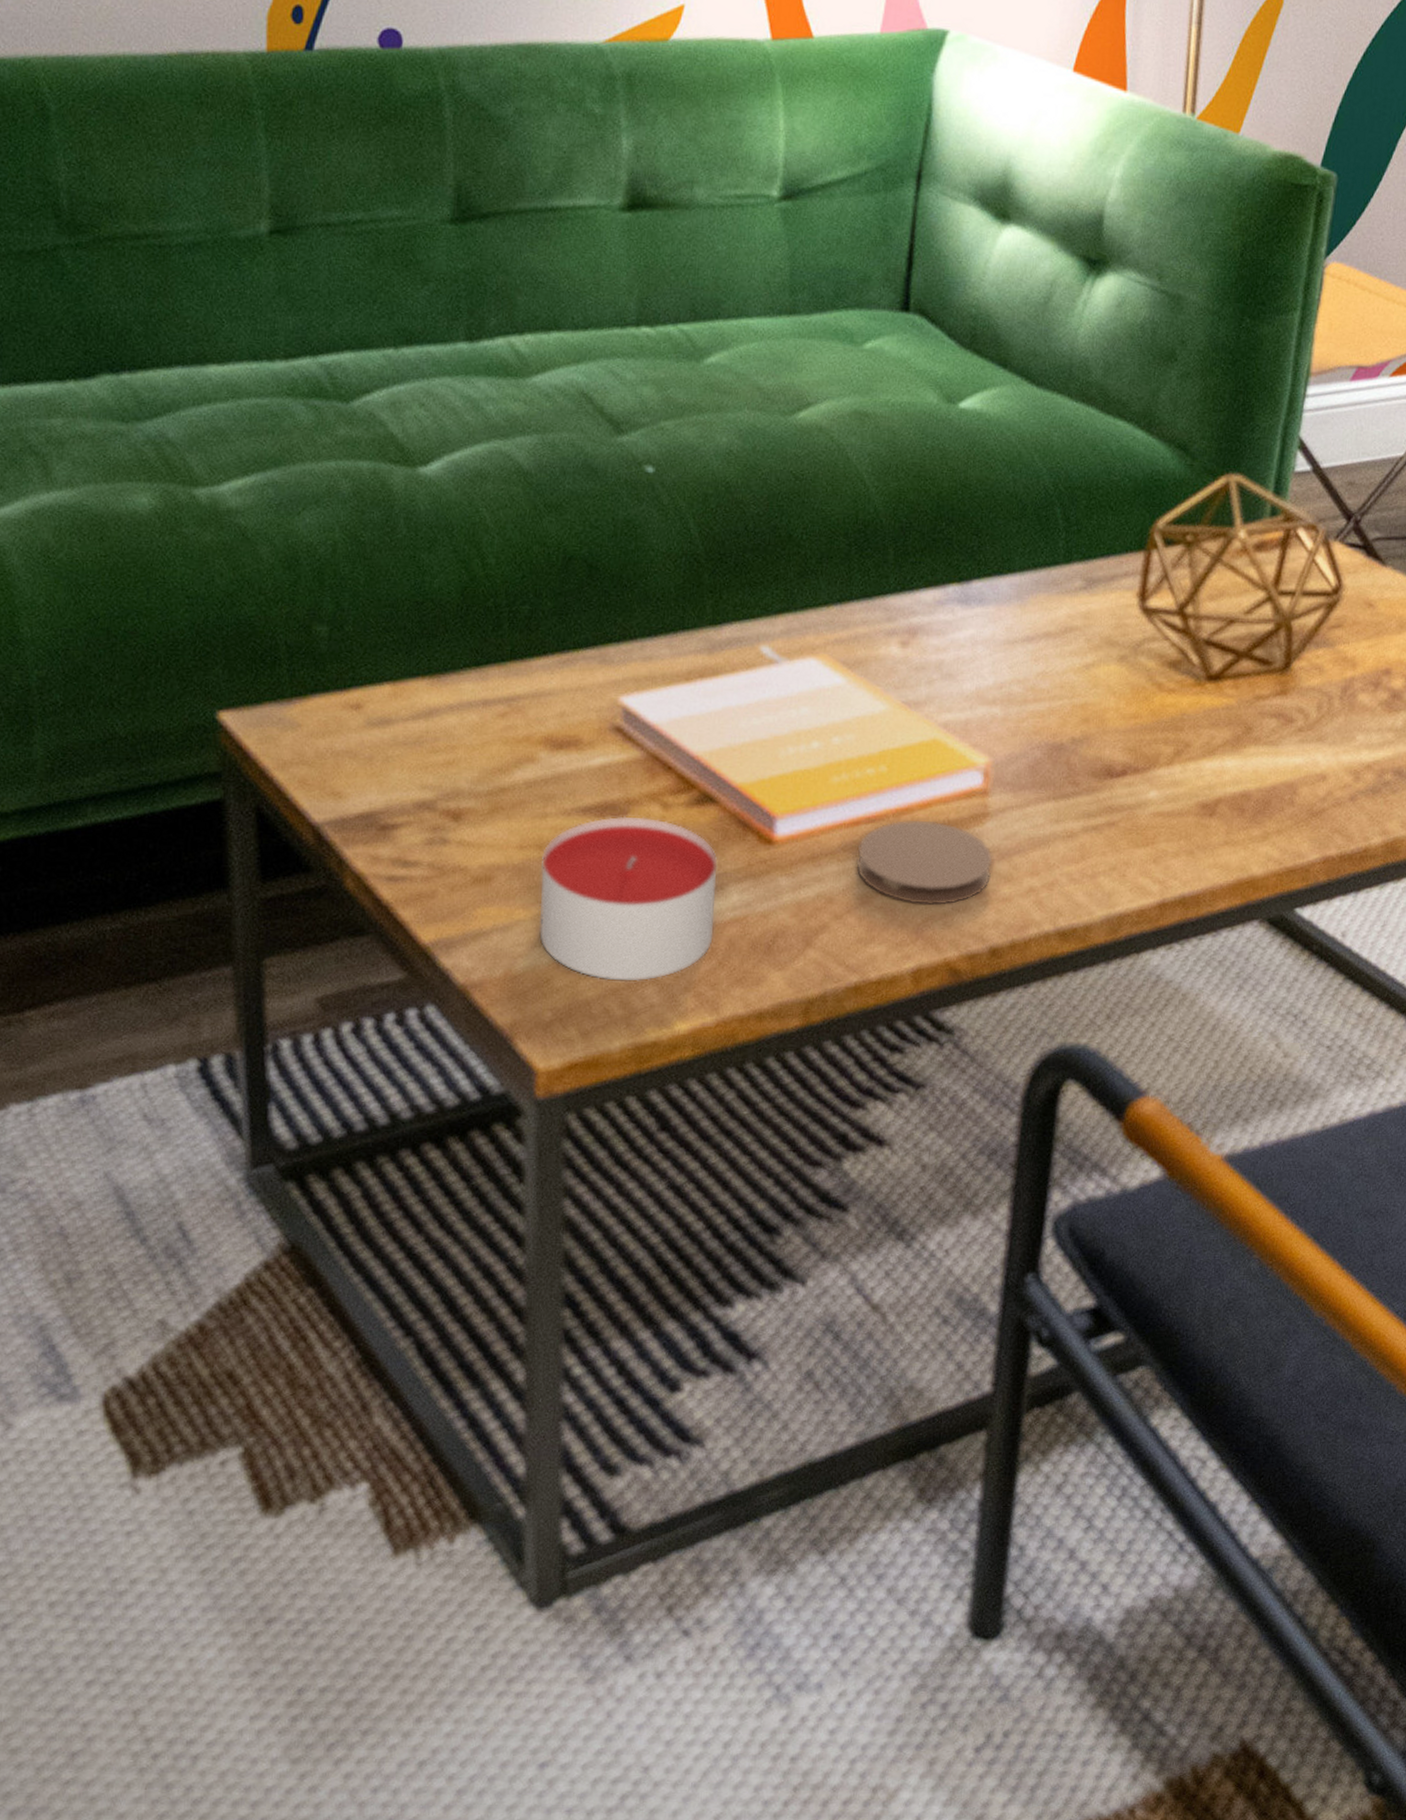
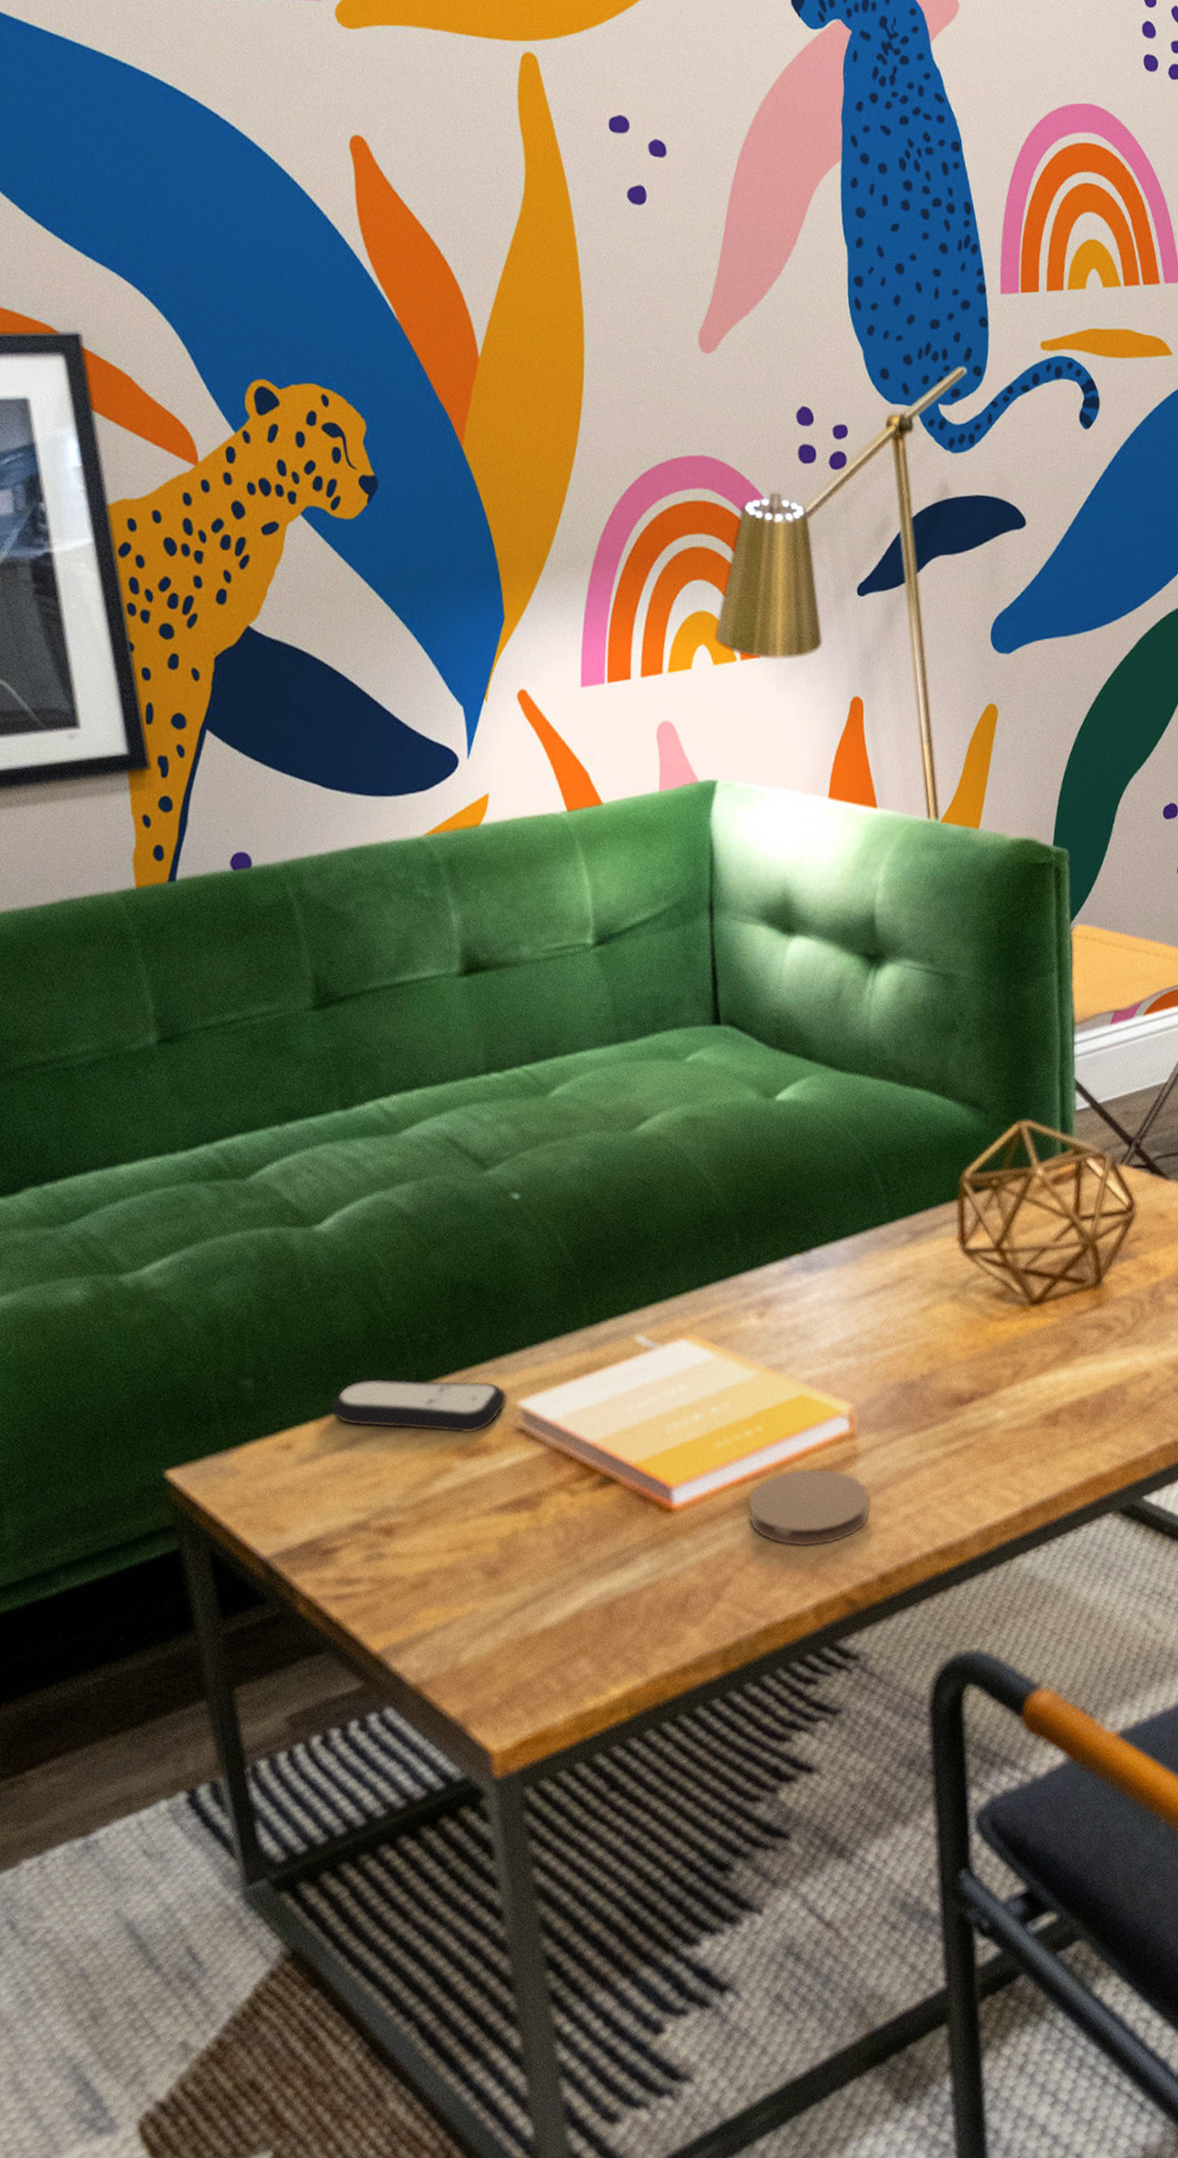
remote control: none [410,645,609,723] -> present [331,1379,508,1434]
candle: present [539,816,718,982] -> none [469,1505,633,1660]

